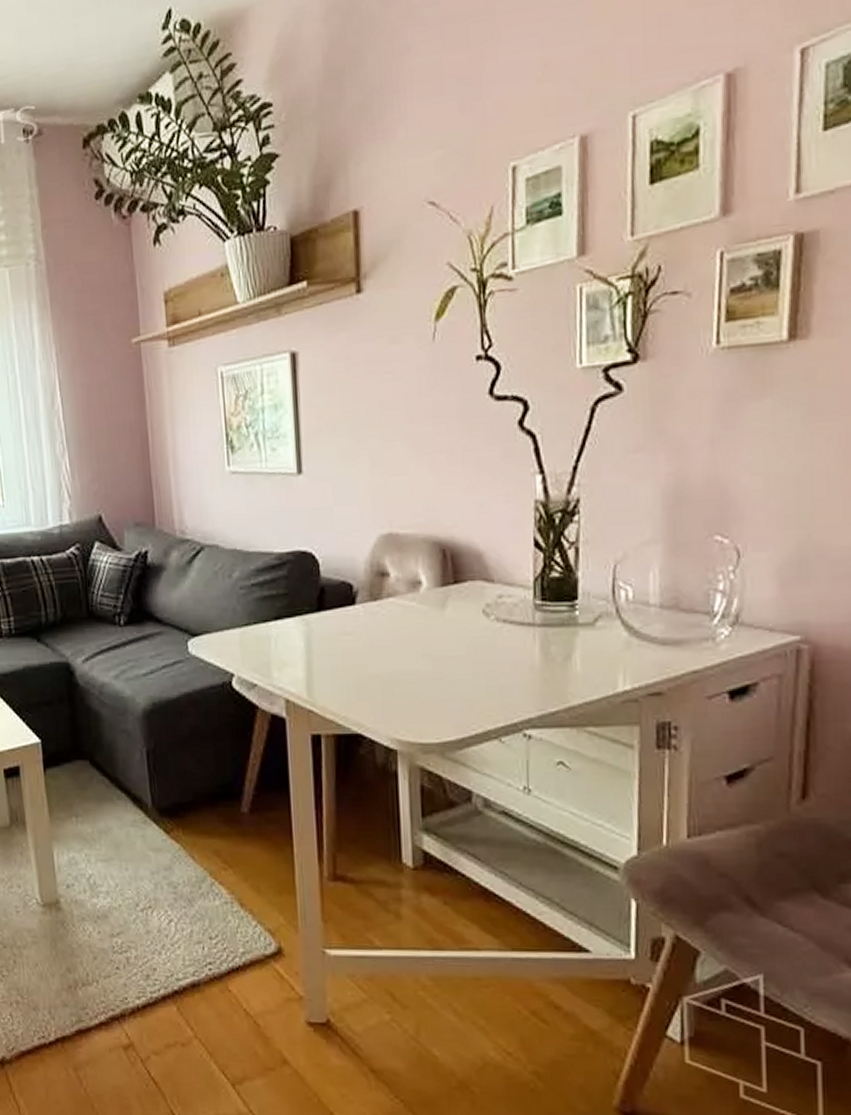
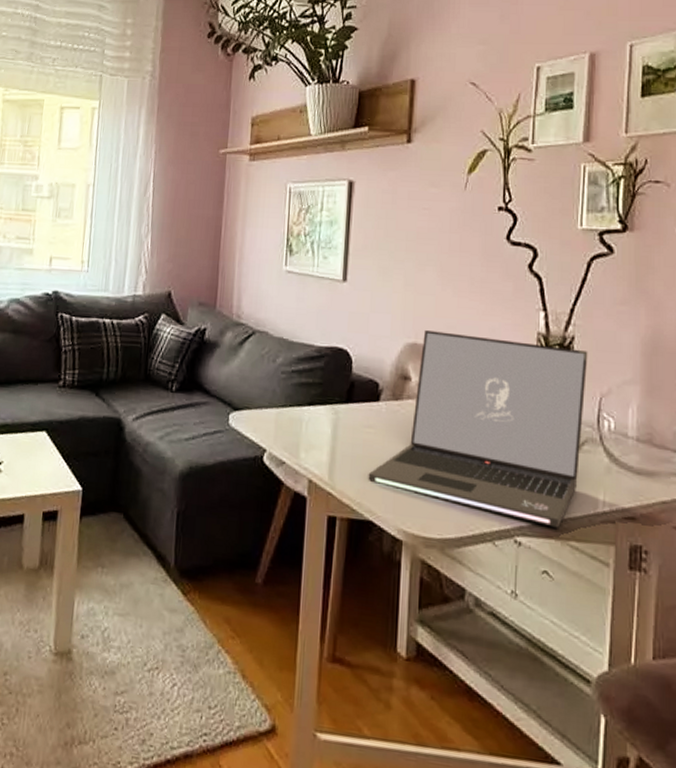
laptop: none [351,513,598,715] -> present [368,330,588,528]

